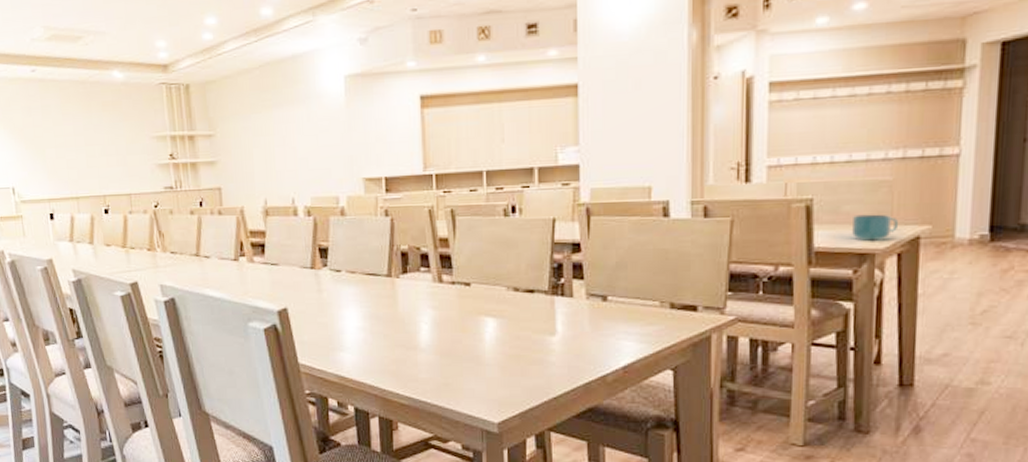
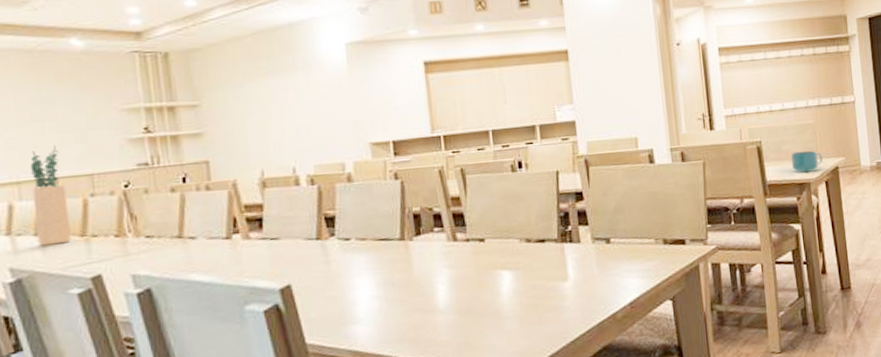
vase: none [86,166,116,253] -> present [31,145,71,246]

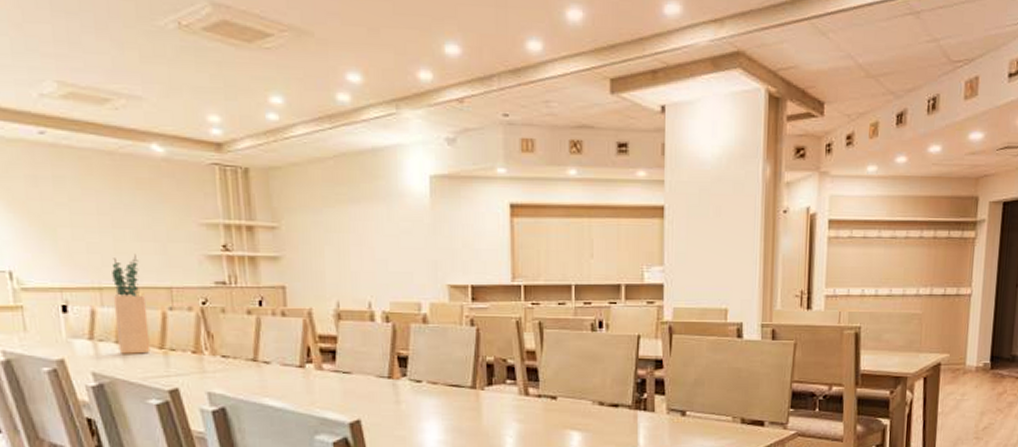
cup: present [791,150,823,173] -> none [890,342,926,365]

